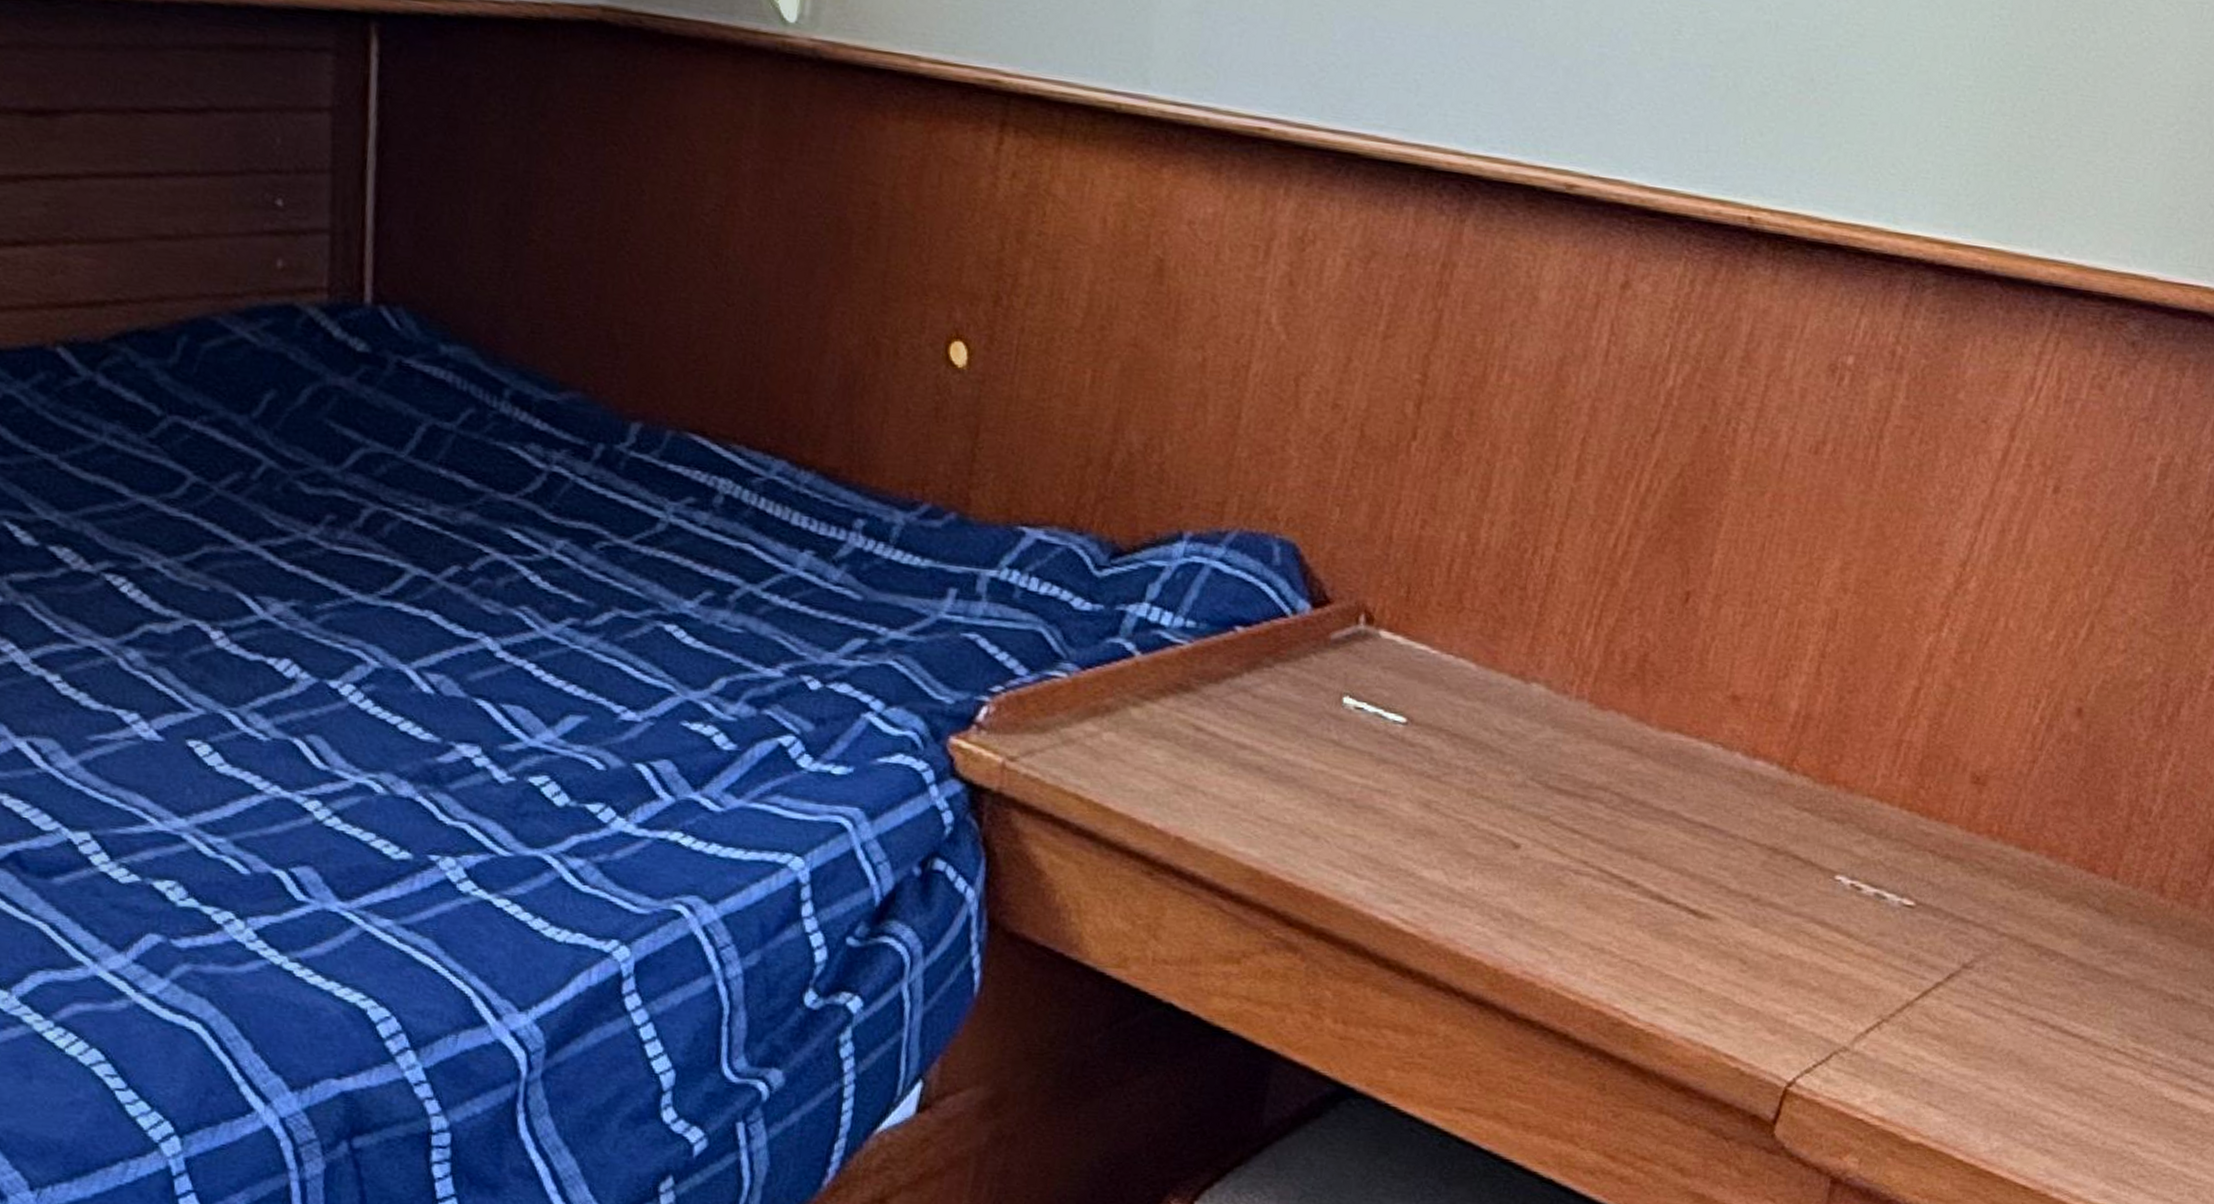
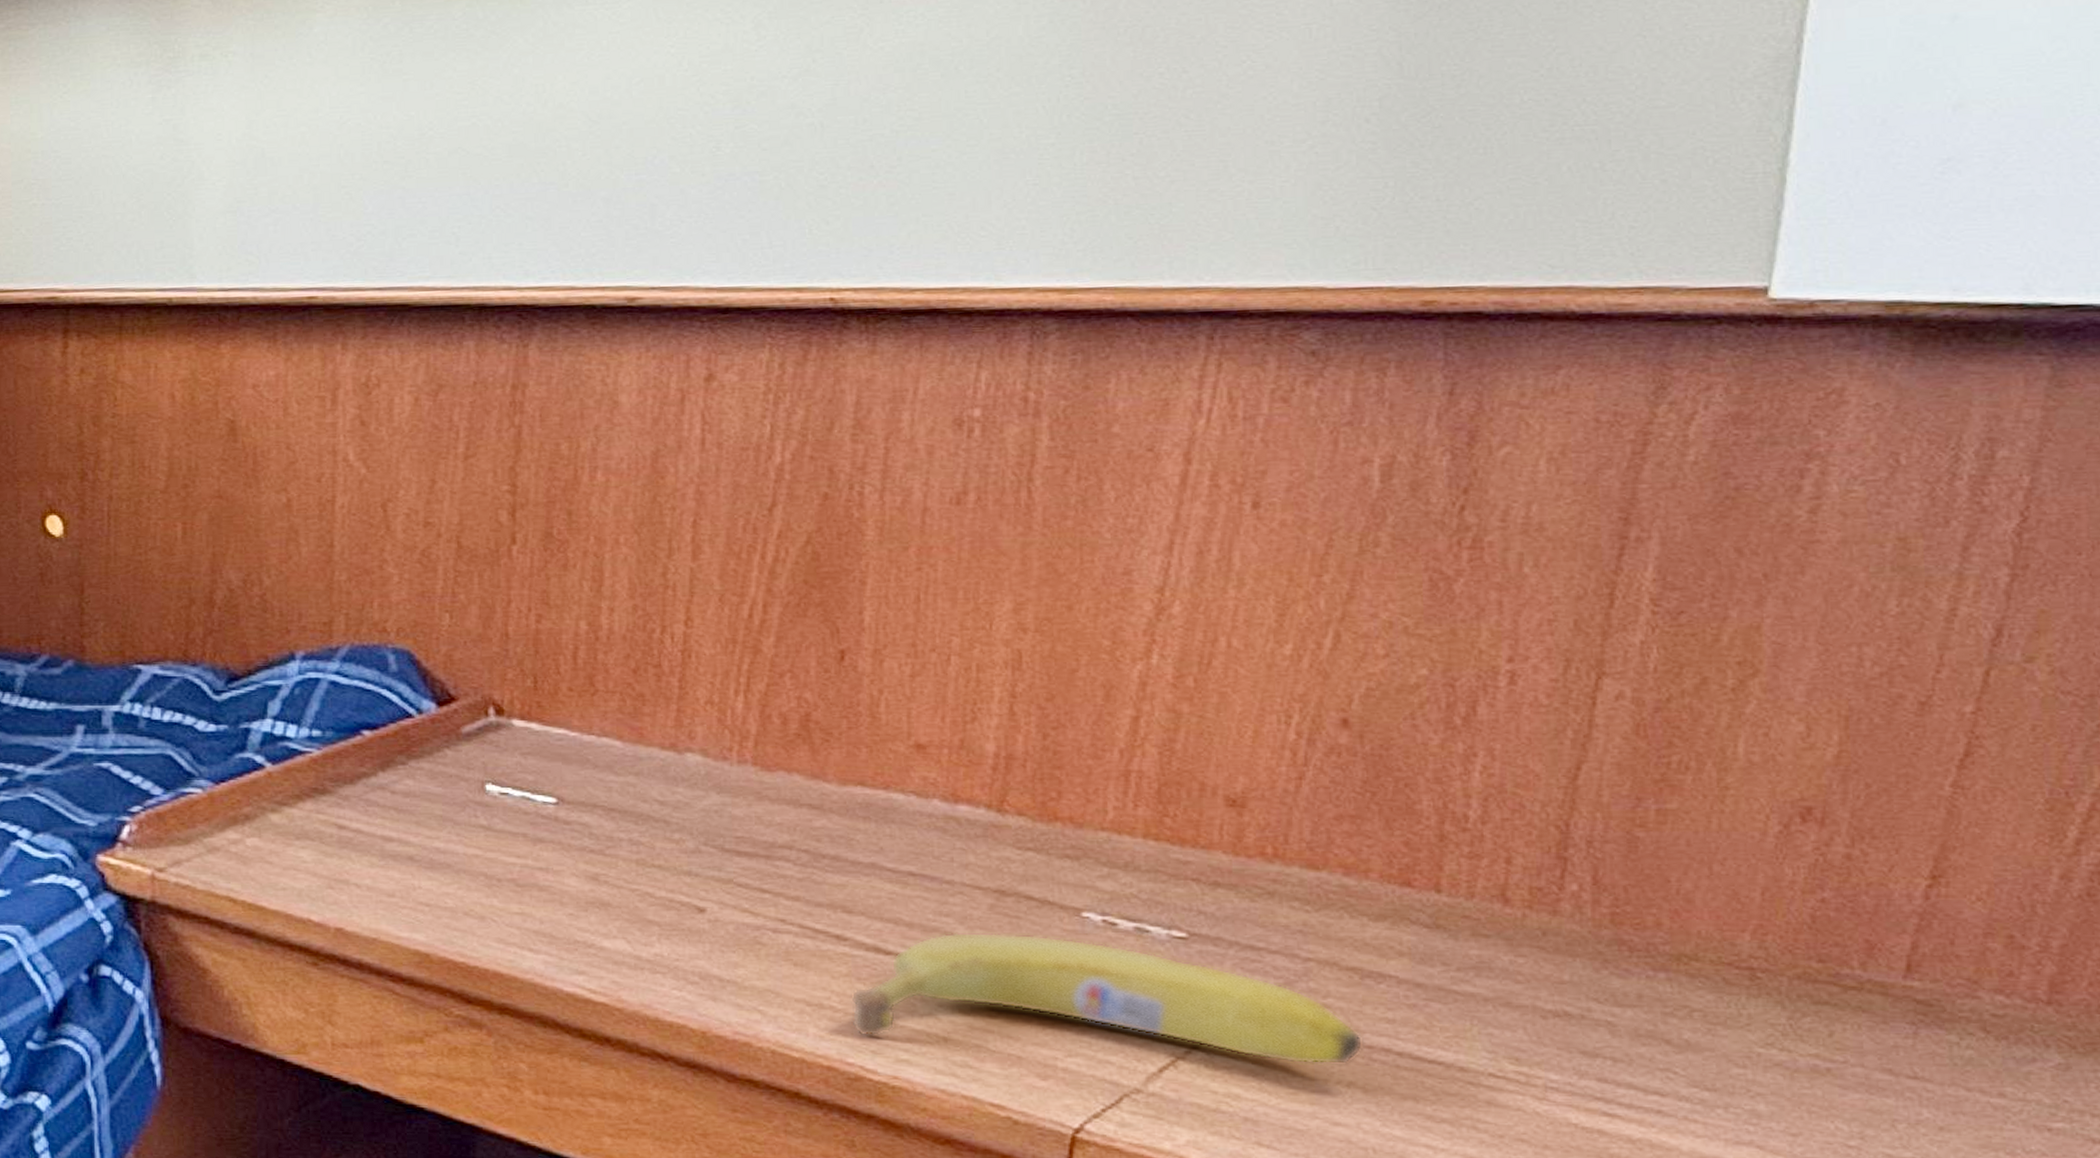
fruit: none [1624,886,2029,1035] -> present [851,932,1364,1065]

